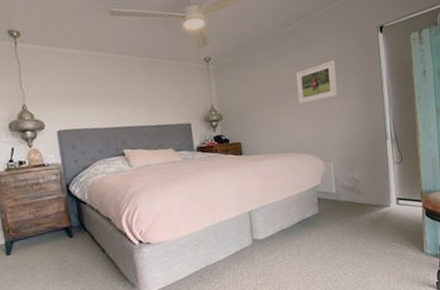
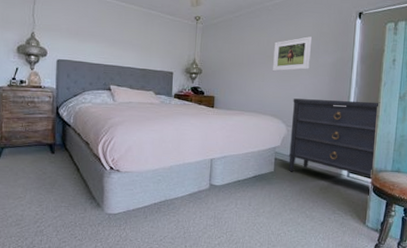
dresser: none [326,119,423,210] -> present [288,98,381,179]

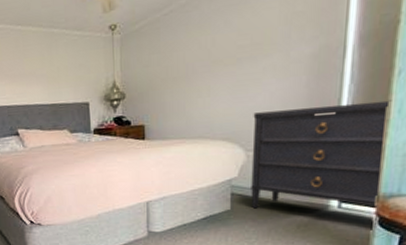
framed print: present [273,36,312,72] -> none [222,22,278,81]

